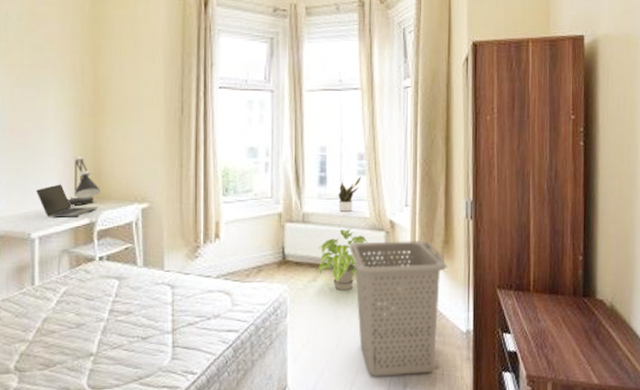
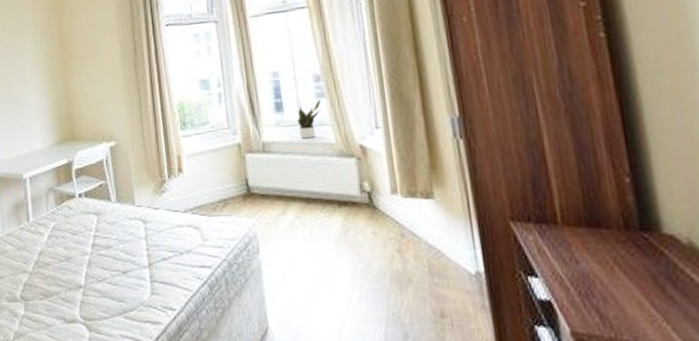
laptop: present [36,184,98,218] -> none [24,129,73,160]
desk lamp: present [66,157,100,206] -> none [47,103,74,148]
plant: present [318,228,368,291] -> none [283,156,342,225]
laundry basket: present [348,240,448,377] -> none [316,165,440,324]

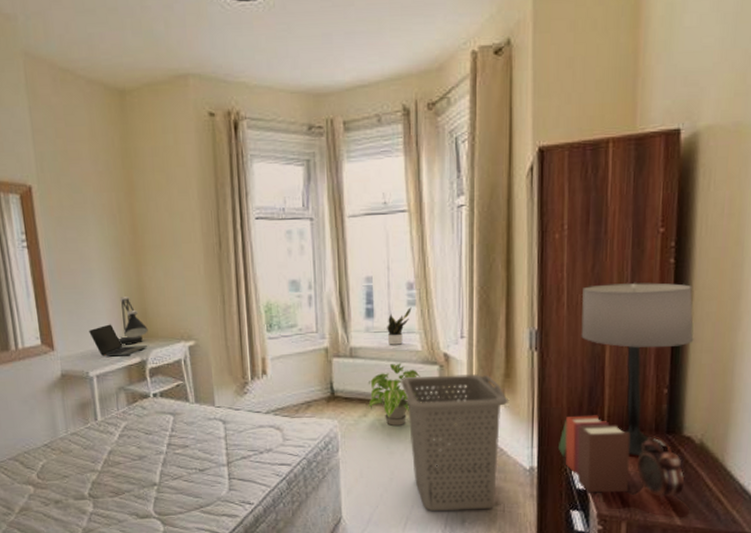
laptop: none [24,129,73,160] -> present [89,324,147,357]
desk lamp: none [47,103,74,148] -> present [117,297,148,345]
plant: none [283,156,342,225] -> present [367,362,422,427]
laundry basket: none [316,165,440,324] -> present [400,373,509,512]
table lamp: none [503,58,650,260] -> present [581,282,694,457]
books: none [505,210,606,305] -> present [557,415,631,493]
alarm clock: none [609,234,680,319] -> present [637,436,685,503]

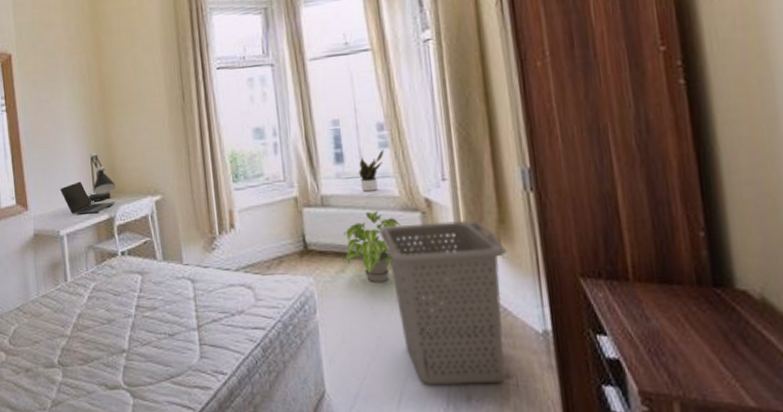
books: present [557,415,631,493] -> none [574,265,676,363]
table lamp: present [581,282,694,457] -> none [578,106,727,317]
alarm clock: present [637,436,685,503] -> none [680,290,750,376]

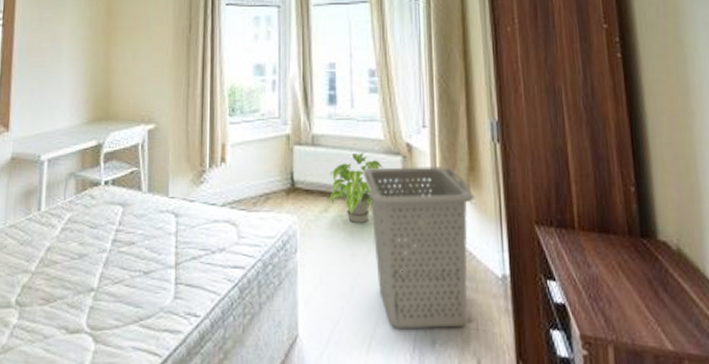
laptop: present [60,181,115,215] -> none [48,104,106,139]
desk lamp: present [87,153,116,202] -> none [76,77,109,127]
potted plant: present [359,149,384,192] -> none [349,95,374,133]

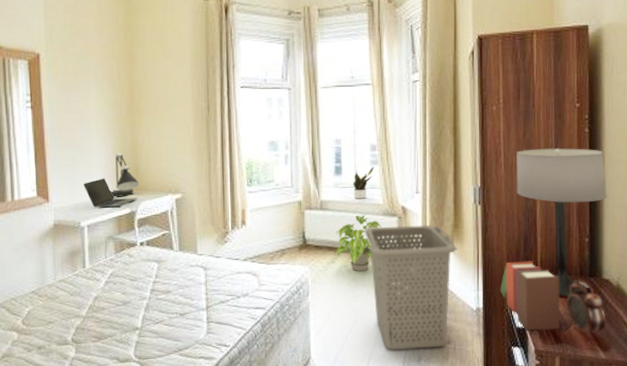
laptop: none [48,104,106,139] -> present [83,178,137,208]
desk lamp: none [76,77,109,127] -> present [110,153,139,197]
potted plant: none [349,95,374,133] -> present [353,166,374,199]
books: none [529,215,611,308] -> present [499,261,561,331]
table lamp: none [538,76,652,264] -> present [516,148,607,298]
alarm clock: none [614,240,669,321] -> present [566,279,606,338]

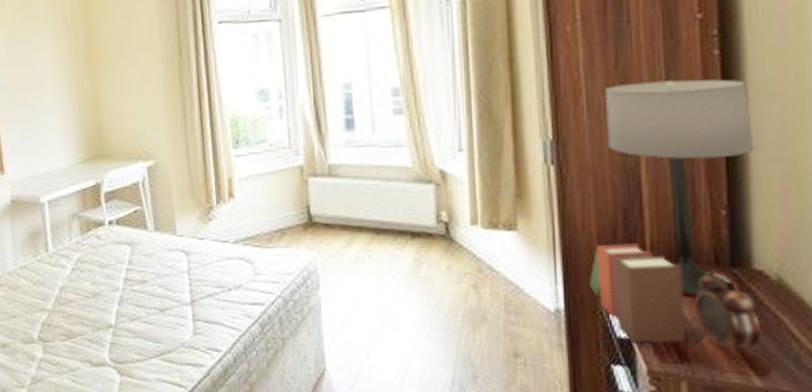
laptop: present [83,178,137,208] -> none [41,143,102,180]
desk lamp: present [110,153,139,197] -> none [70,113,103,167]
plant: present [336,214,383,272] -> none [350,182,416,258]
potted plant: present [353,166,374,199] -> none [370,117,399,161]
laundry basket: present [364,224,458,351] -> none [388,193,523,364]

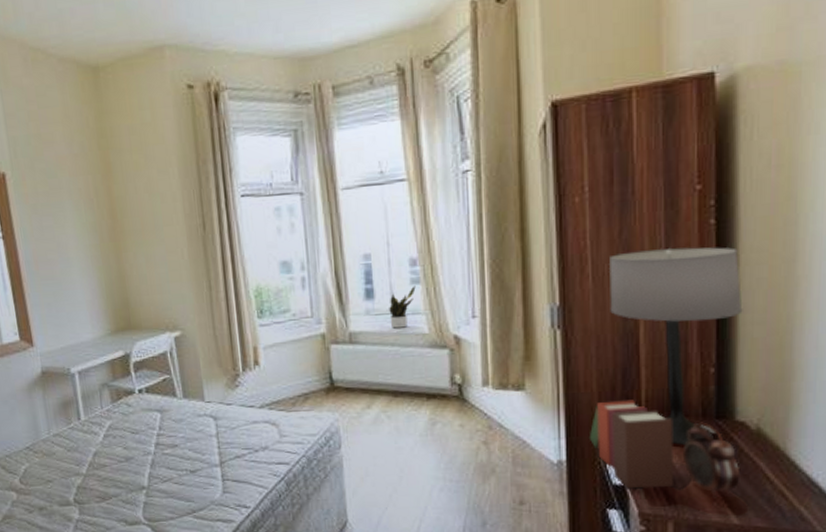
potted plant: none [370,117,399,161] -> present [389,286,416,328]

